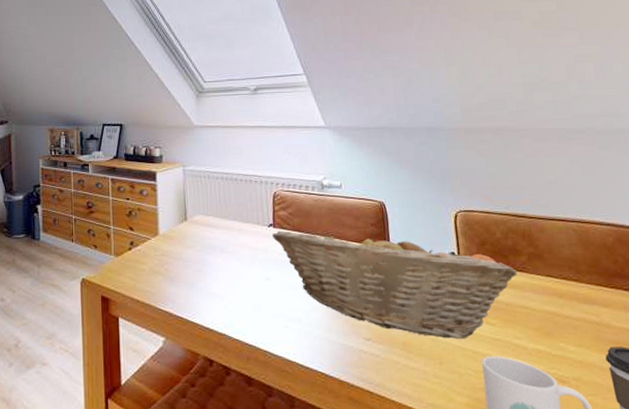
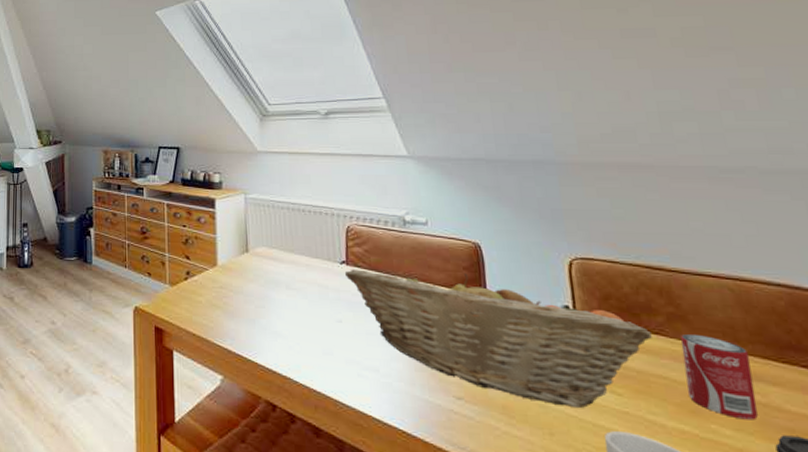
beverage can: none [537,270,594,337] -> present [680,334,759,420]

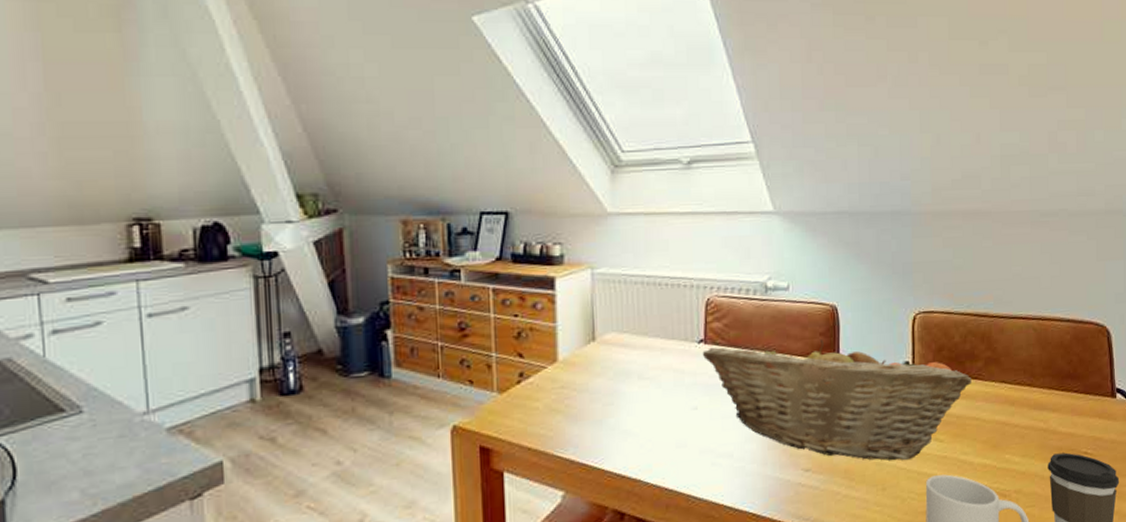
beverage can: present [680,334,759,420] -> none [992,375,1040,446]

